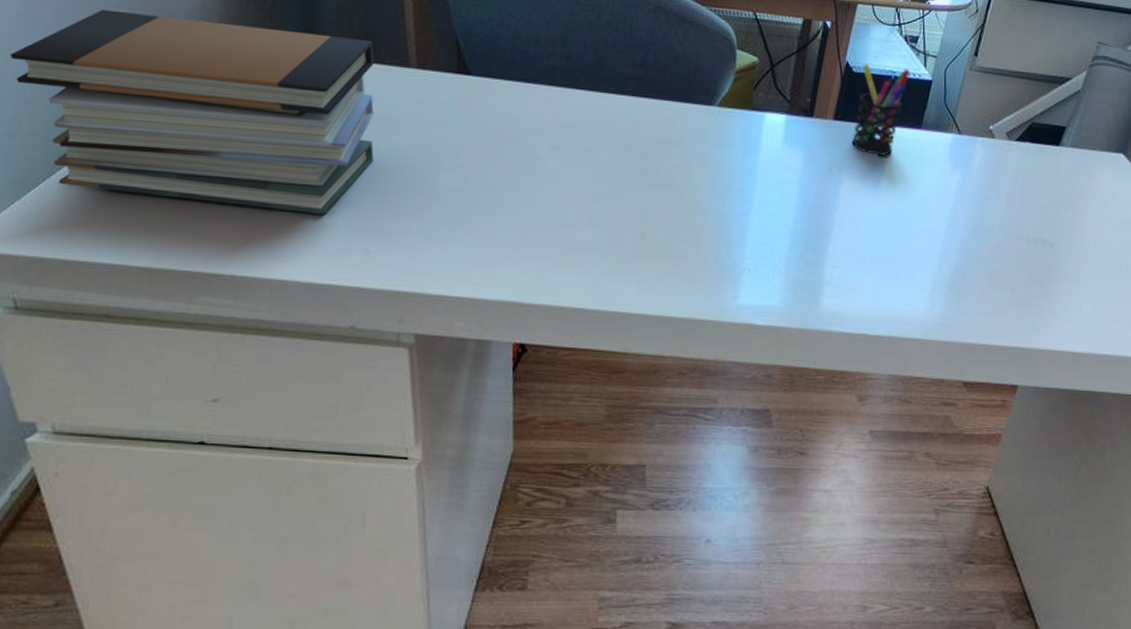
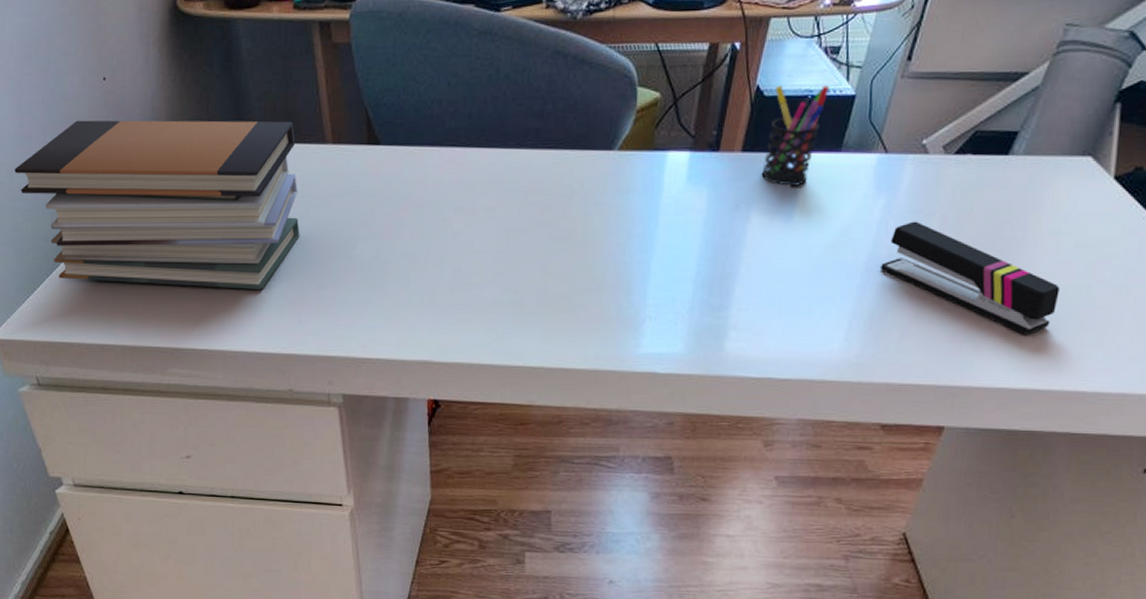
stapler: none [959,196,1105,304] -> present [881,221,1060,335]

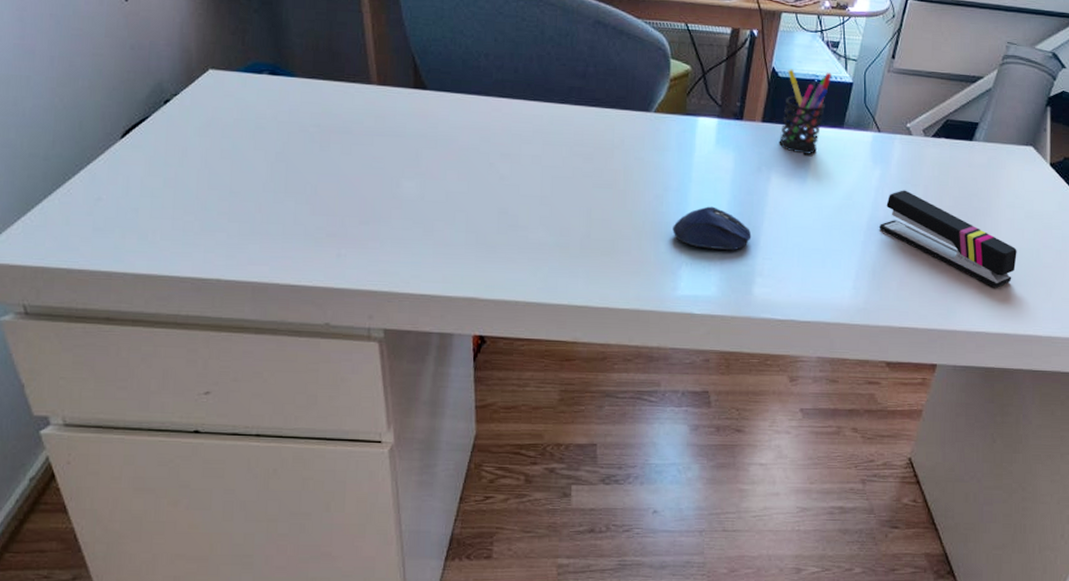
book stack: present [14,120,300,289] -> none [10,38,342,222]
computer mouse: none [636,253,726,302] -> present [672,206,752,251]

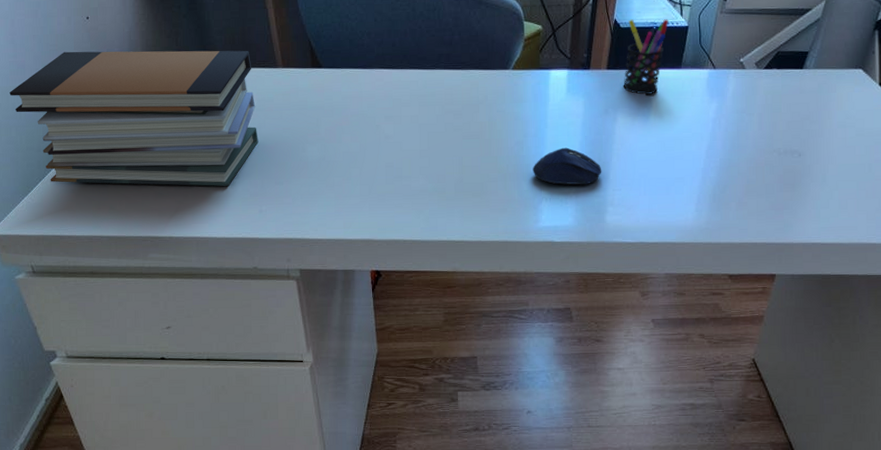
book stack: none [10,38,342,222] -> present [9,50,258,186]
stapler: present [880,190,1017,288] -> none [718,119,849,202]

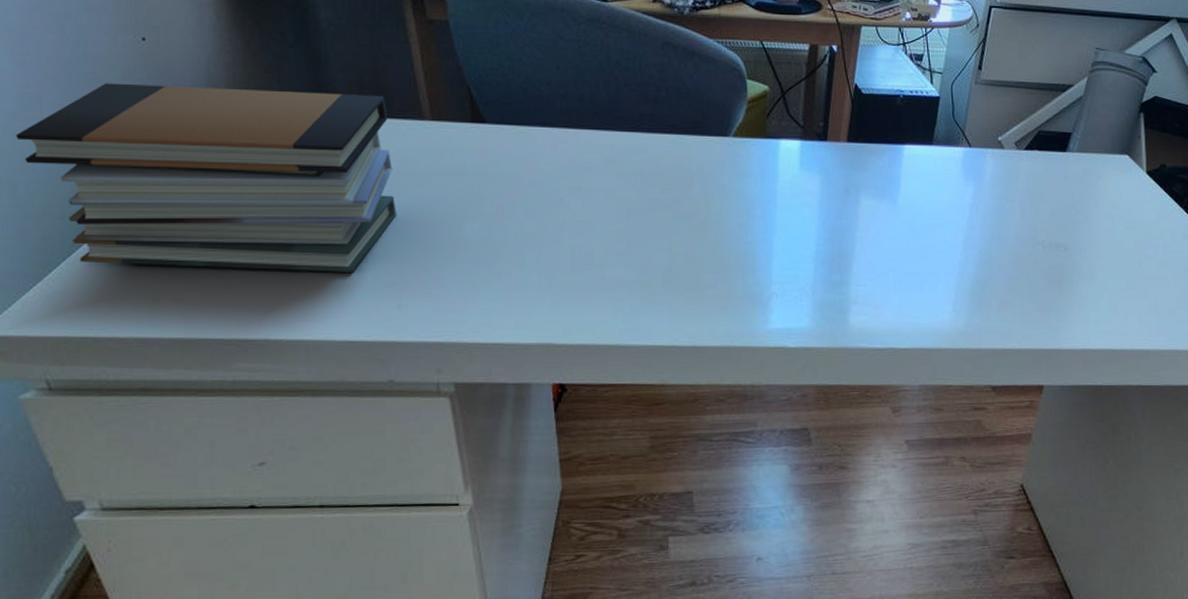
computer mouse: present [533,147,602,185] -> none [760,233,844,279]
pen holder: present [623,19,669,96] -> none [866,85,917,175]

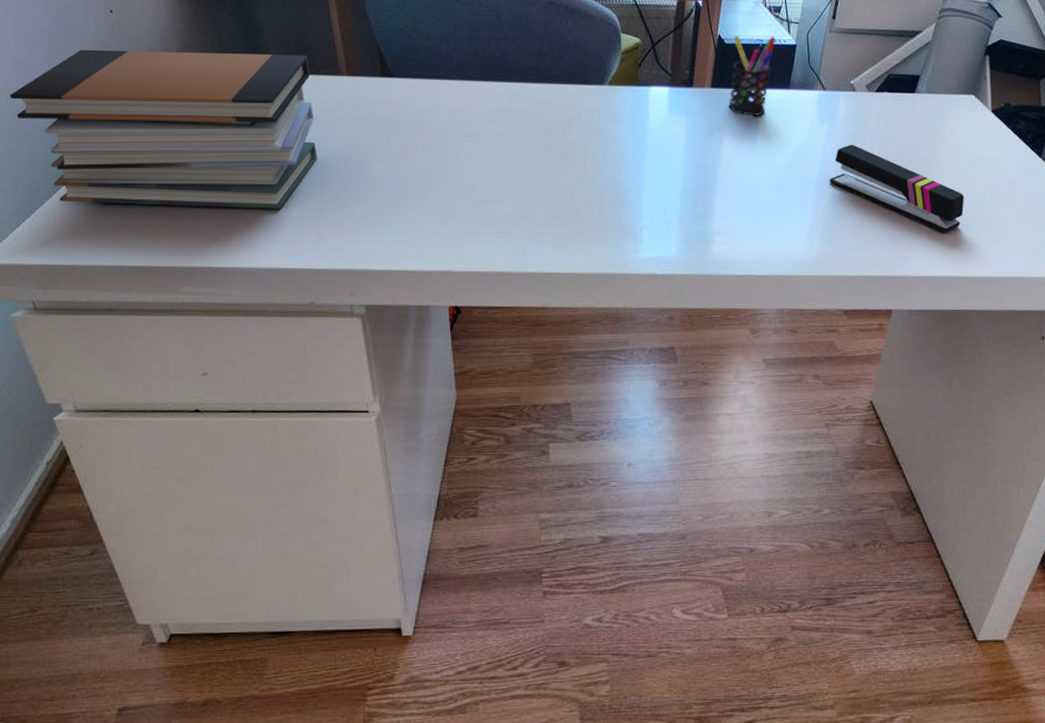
pen holder: none [866,85,917,175] -> present [728,35,776,117]
stapler: none [976,206,1119,303] -> present [830,144,964,233]

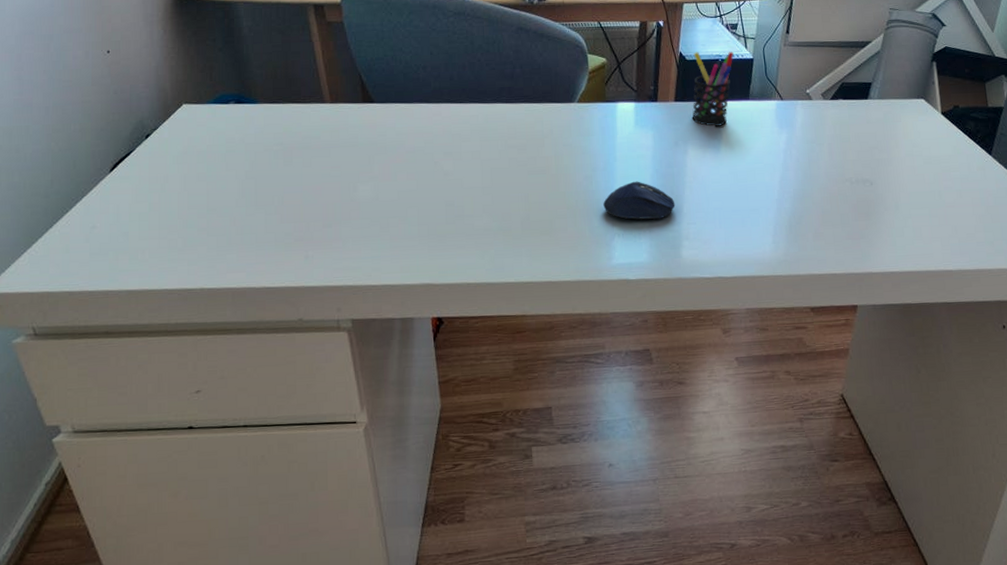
book stack: present [10,49,317,209] -> none [12,85,304,232]
computer mouse: none [632,171,707,212] -> present [603,181,675,220]
stapler: present [830,144,964,233] -> none [791,149,921,230]

